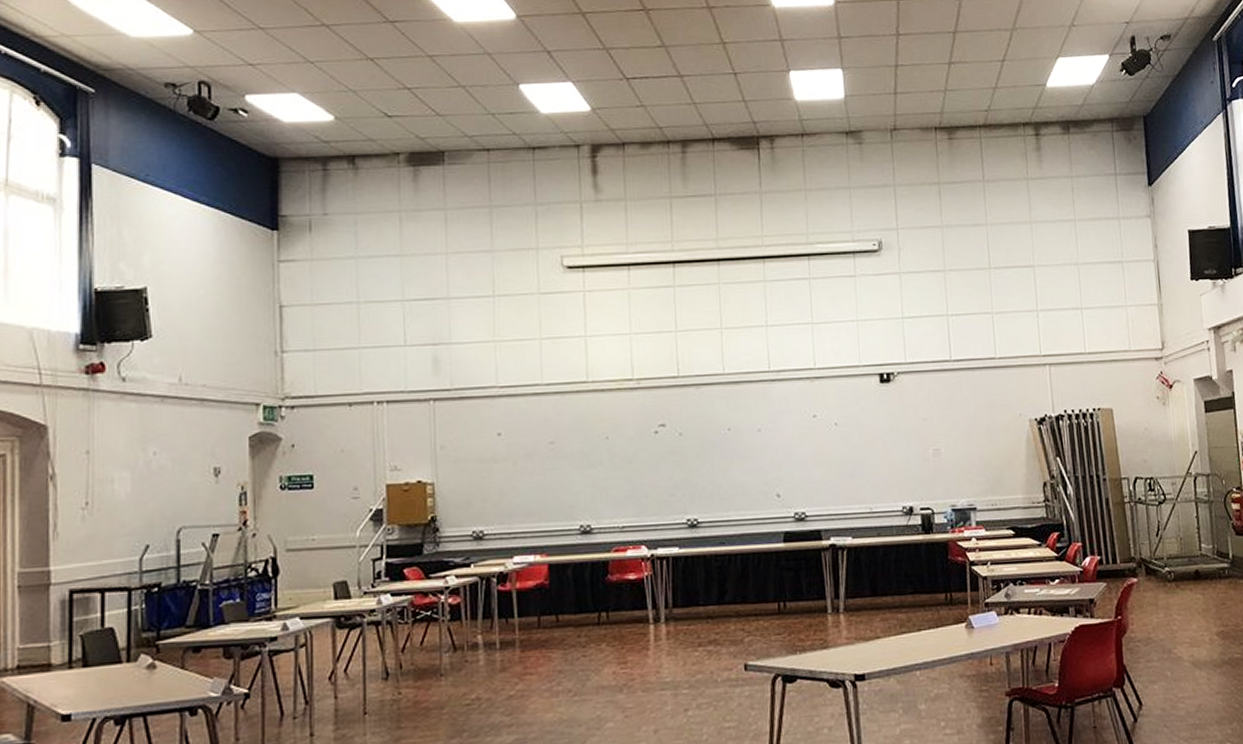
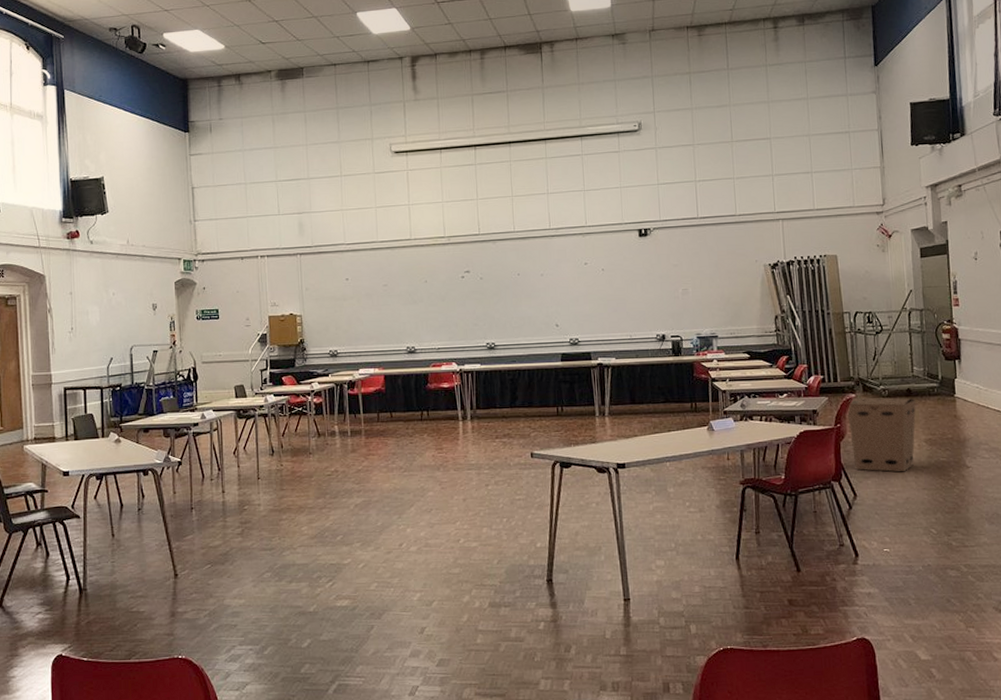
cardboard box: none [1129,581,1206,674] -> present [847,397,916,472]

